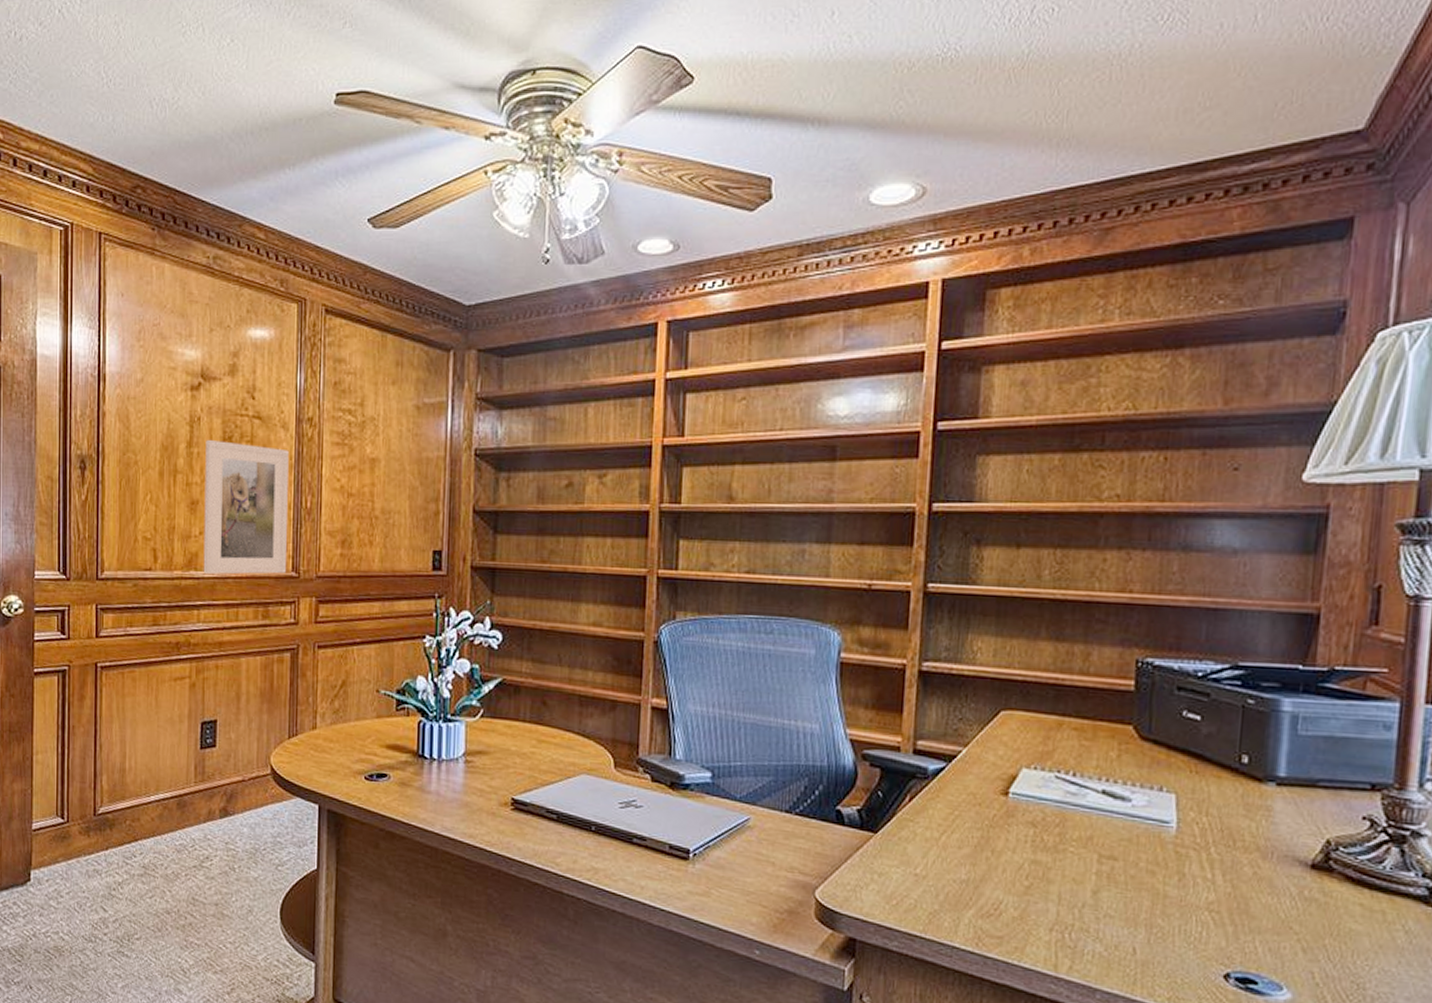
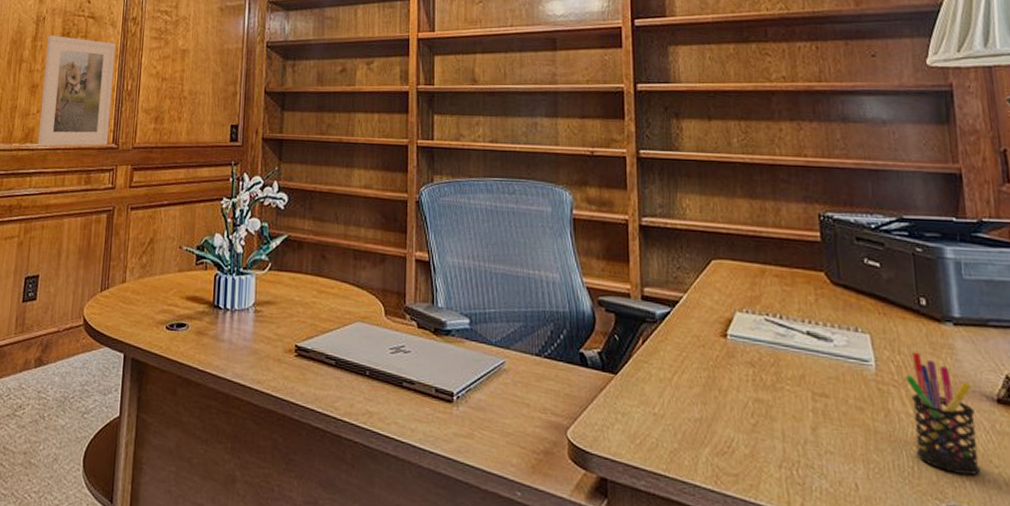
pen holder: none [1207,813,1285,942] -> present [904,352,980,475]

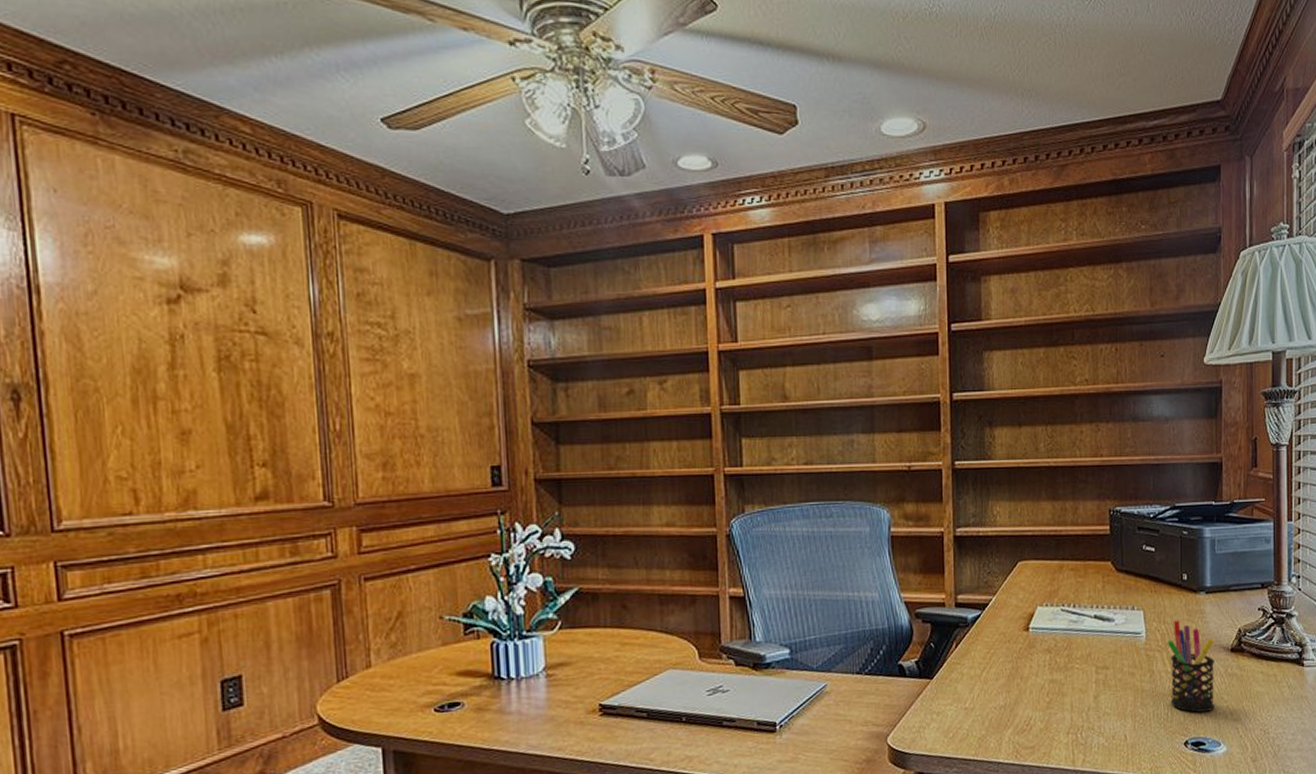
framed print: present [37,36,116,146] -> none [194,361,317,512]

